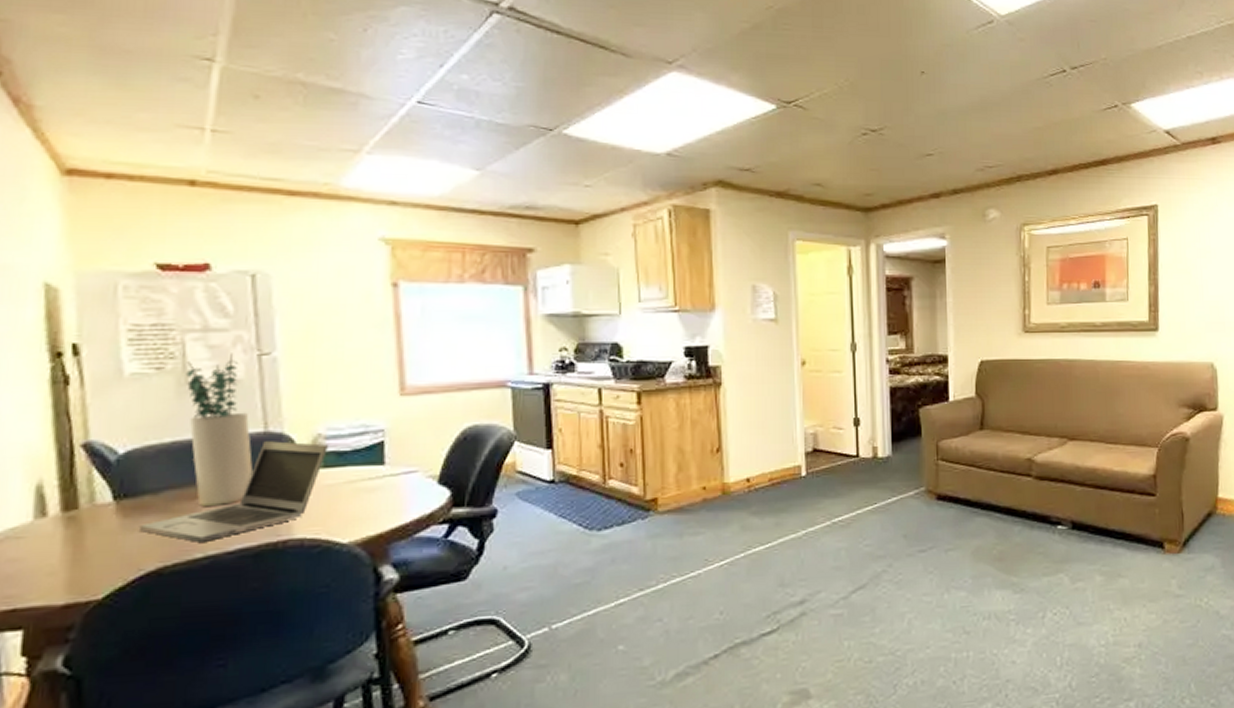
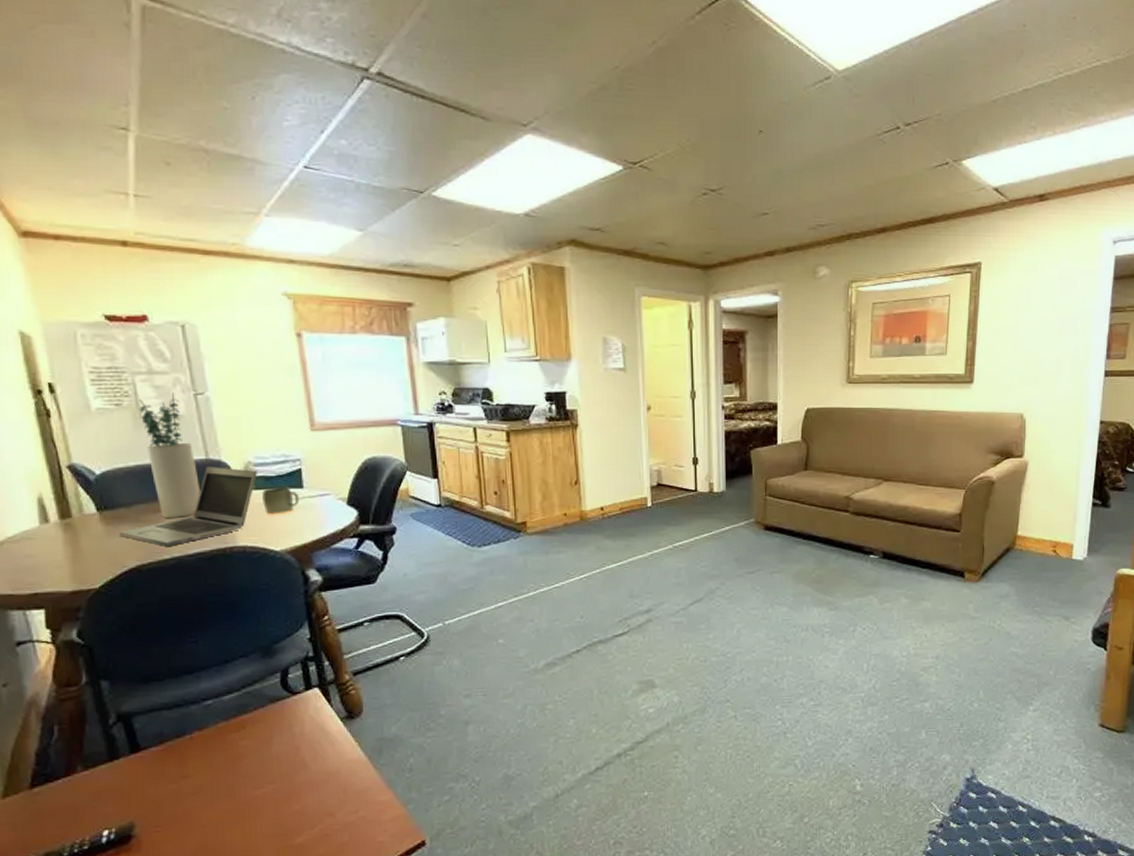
mug: none [331,463,379,499] -> present [262,486,300,515]

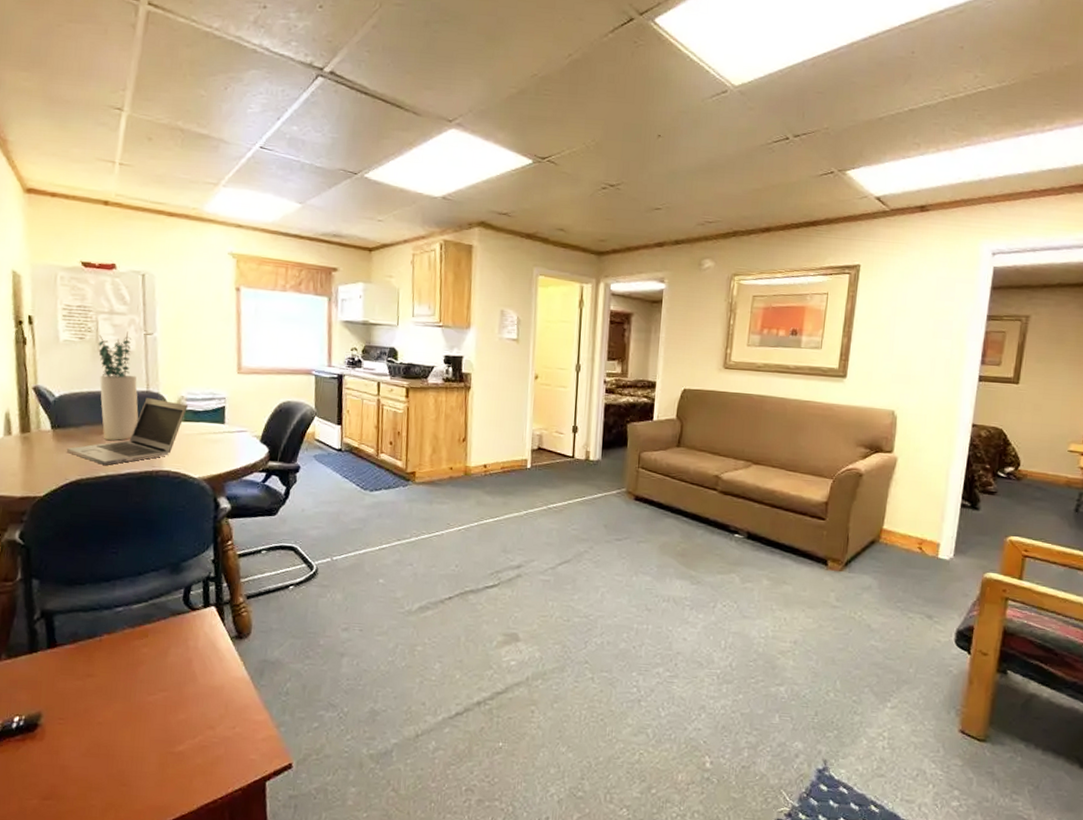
mug: present [262,486,300,515] -> none [189,420,221,446]

